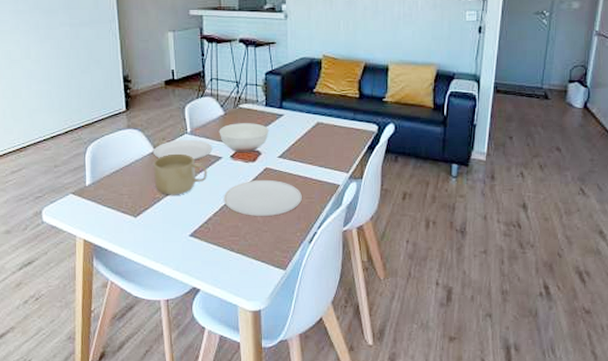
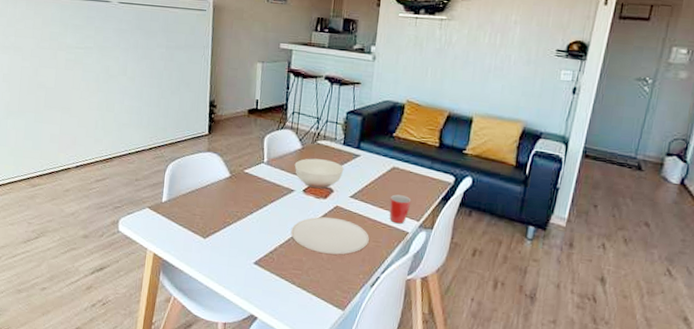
plate: present [153,139,213,161] -> none [229,168,287,191]
cup: present [153,153,207,195] -> none [226,181,279,222]
mug: none [317,149,339,178] -> present [389,194,412,224]

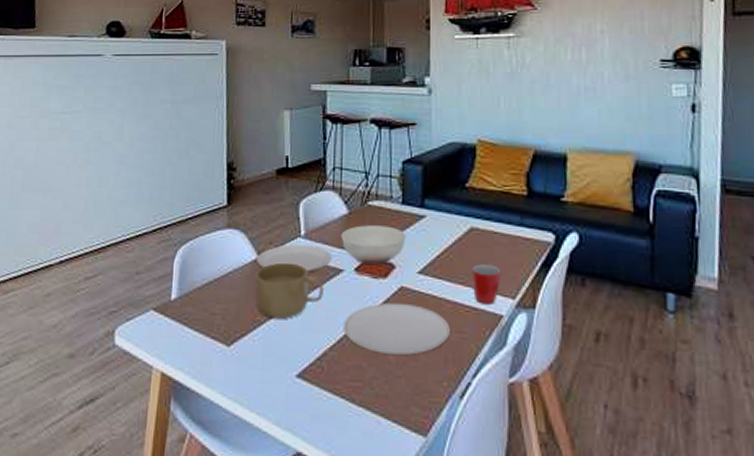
cup: none [226,181,279,222] -> present [254,262,324,319]
plate: none [229,168,287,191] -> present [257,244,332,273]

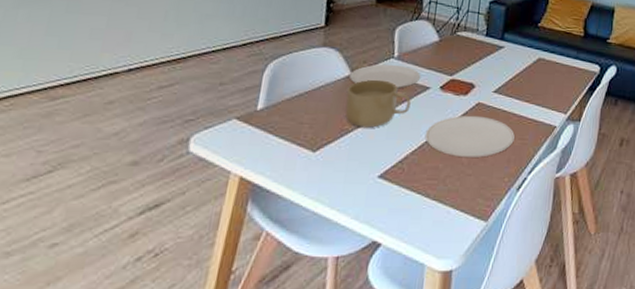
bowl: present [340,225,407,264] -> none [430,51,487,84]
mug: present [471,264,501,305] -> none [535,87,558,118]

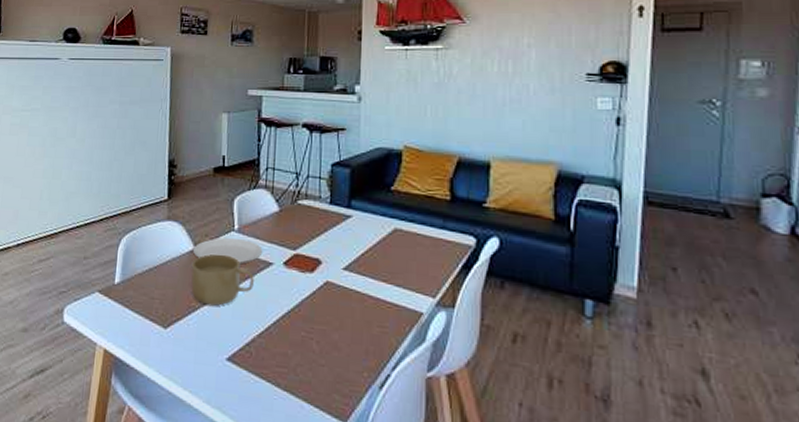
plate: present [425,115,515,157] -> none [271,295,372,346]

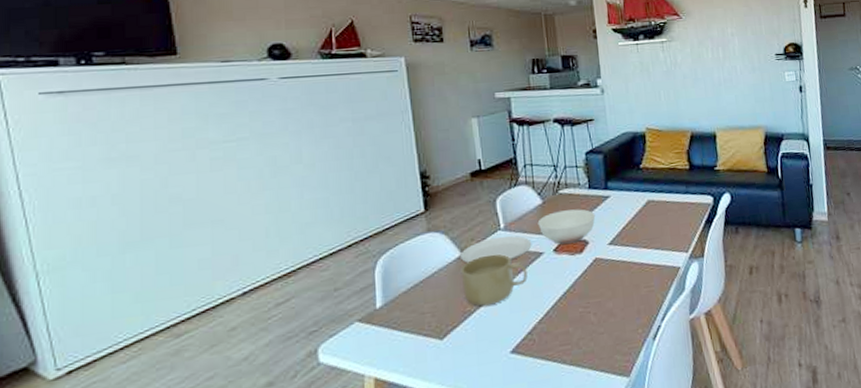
bowl: none [271,222,333,260] -> present [537,209,596,244]

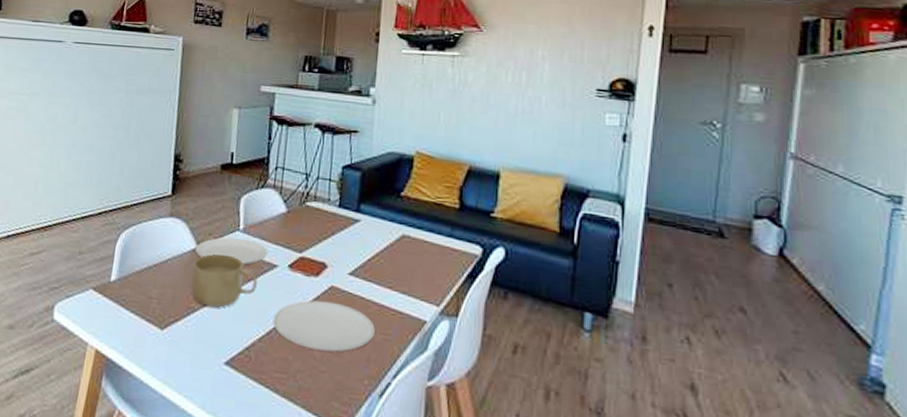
bowl: present [537,209,596,244] -> none [277,224,341,263]
plate: none [548,271,640,318] -> present [272,300,375,352]

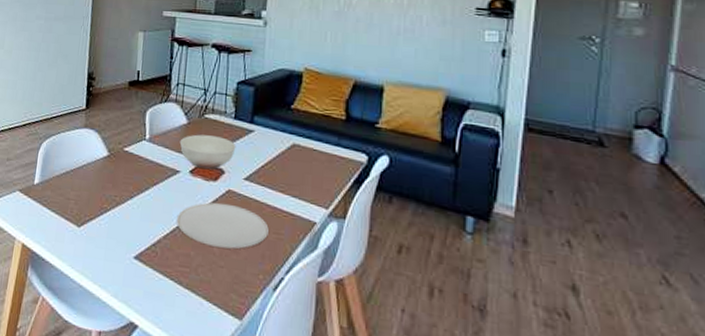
cup: present [191,253,258,308] -> none [103,160,162,208]
plate: present [195,237,268,266] -> none [107,146,171,171]
bowl: none [277,224,341,263] -> present [179,134,236,169]

